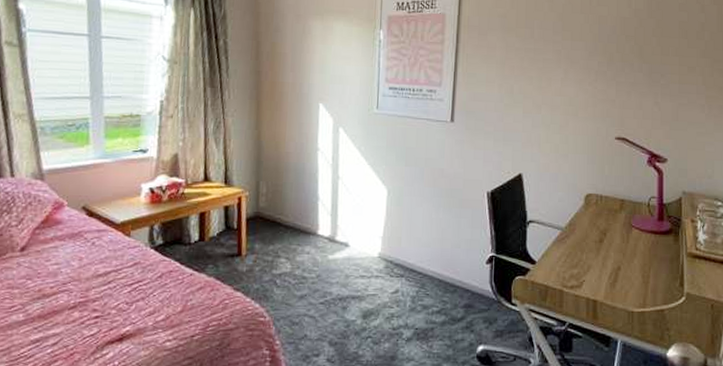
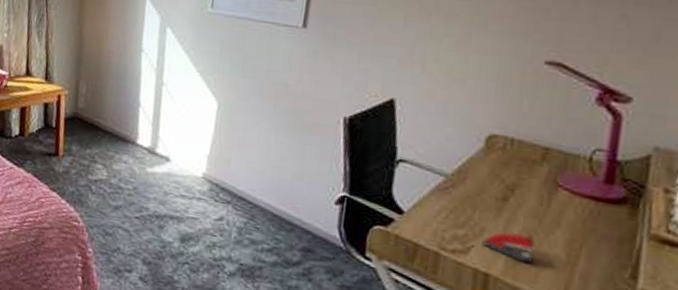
stapler: none [590,266,623,288] -> present [482,232,536,264]

